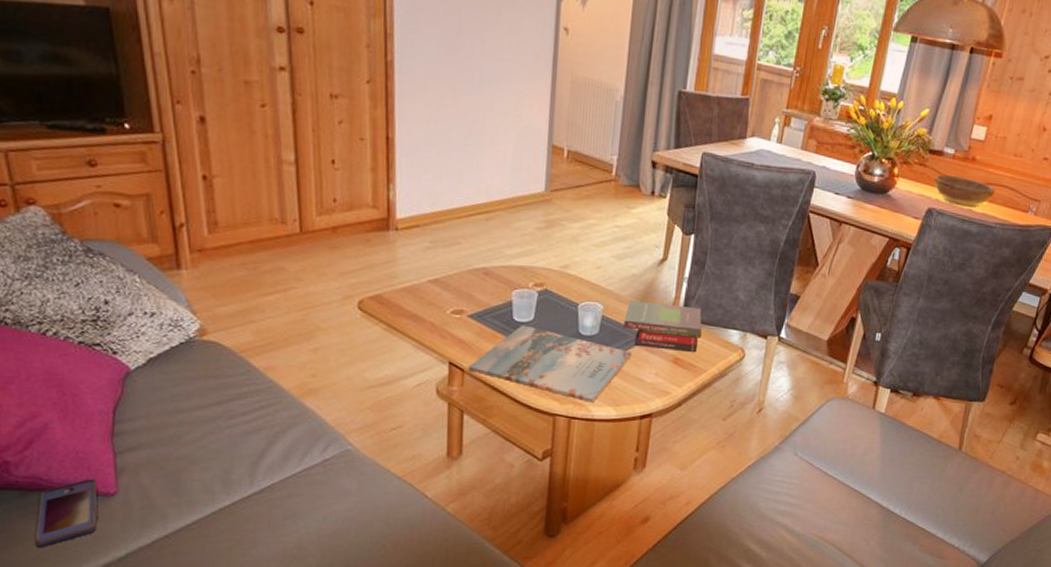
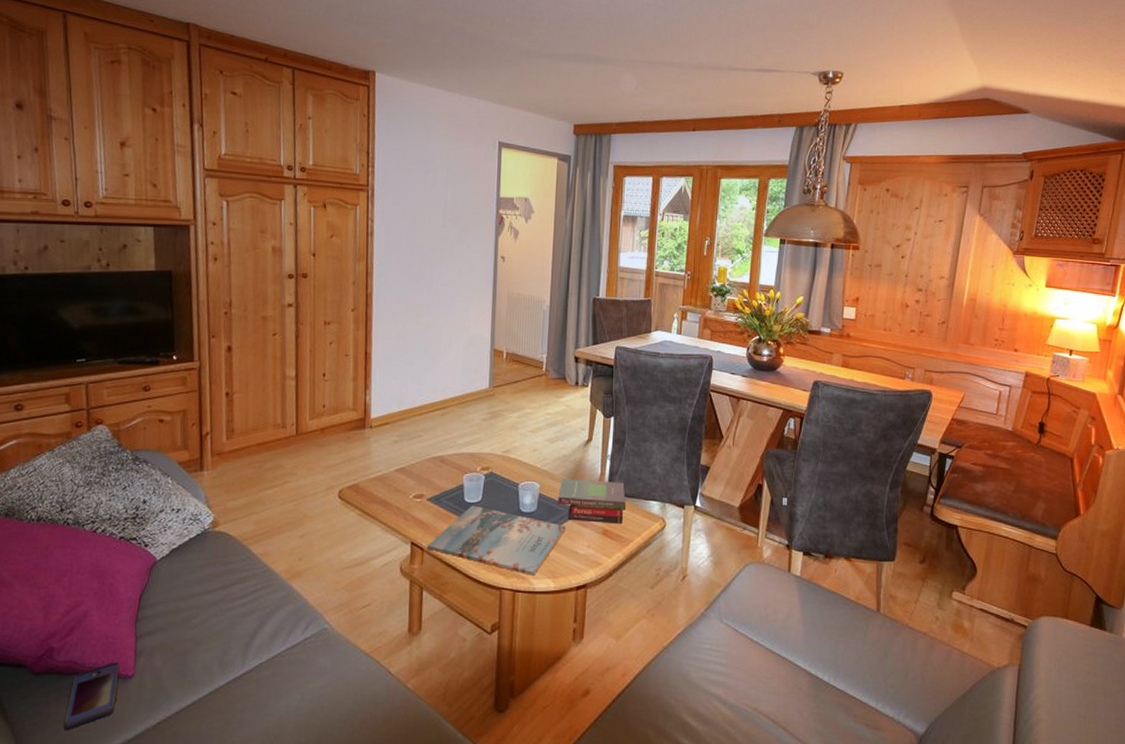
bowl: present [934,175,996,208] -> none [816,351,873,378]

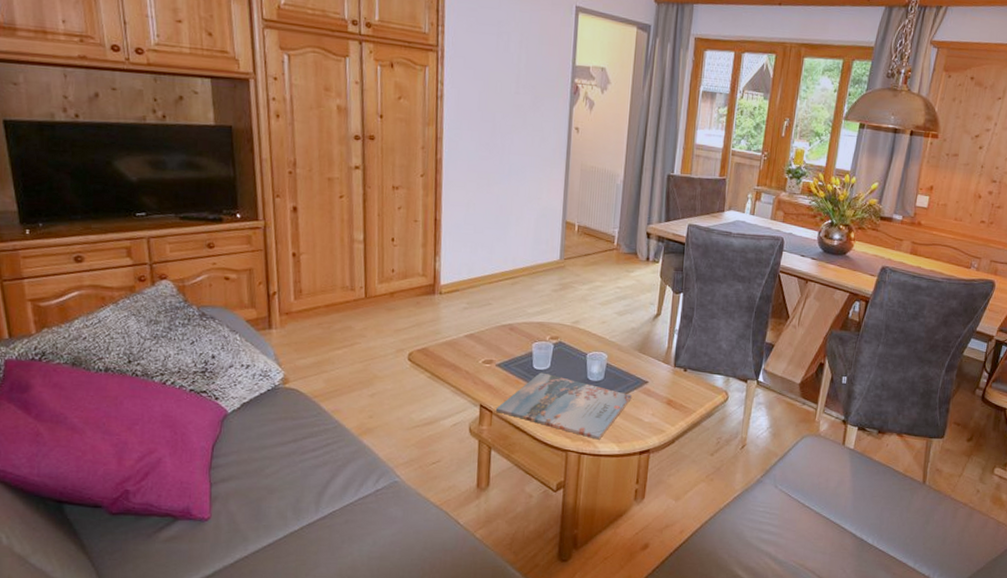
mobile phone: present [64,662,120,730] -> none [143,506,196,565]
books: present [558,478,626,524] -> none [625,350,691,396]

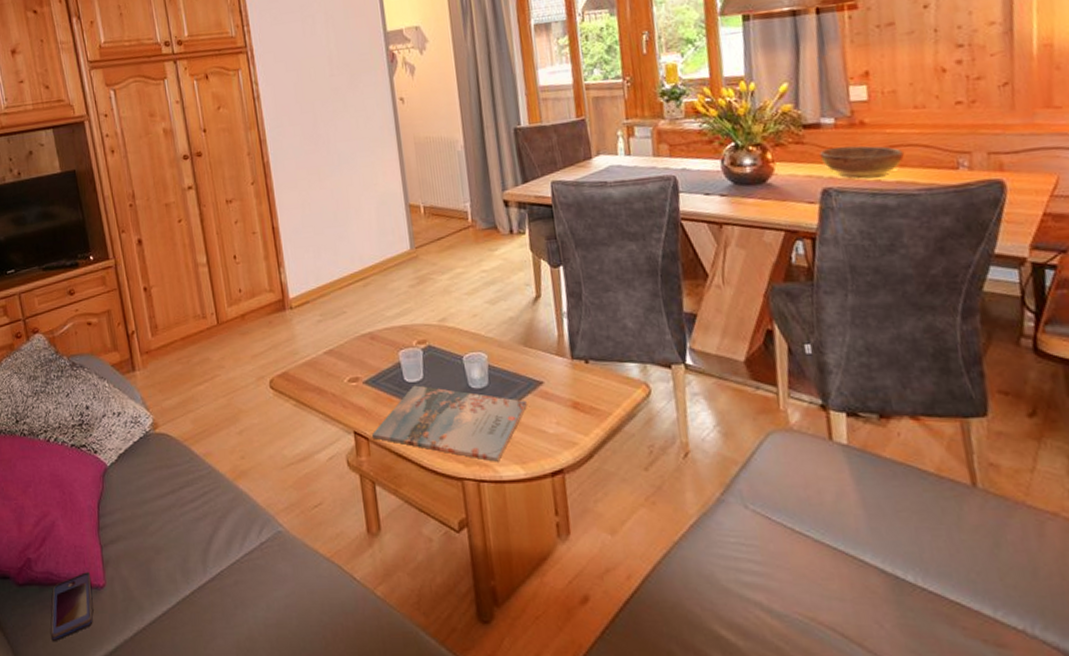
mobile phone: none [143,506,196,565] -> present [50,572,94,641]
bowl: none [886,238,941,265] -> present [819,145,905,179]

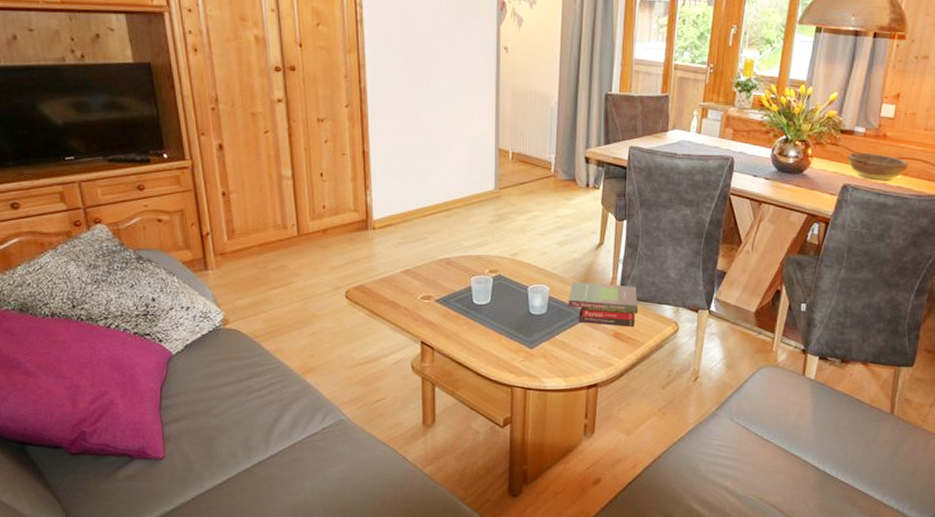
mobile phone: present [50,572,94,641] -> none [105,446,151,503]
magazine: present [371,385,527,462] -> none [437,307,576,375]
books: none [511,343,596,395] -> present [568,282,638,328]

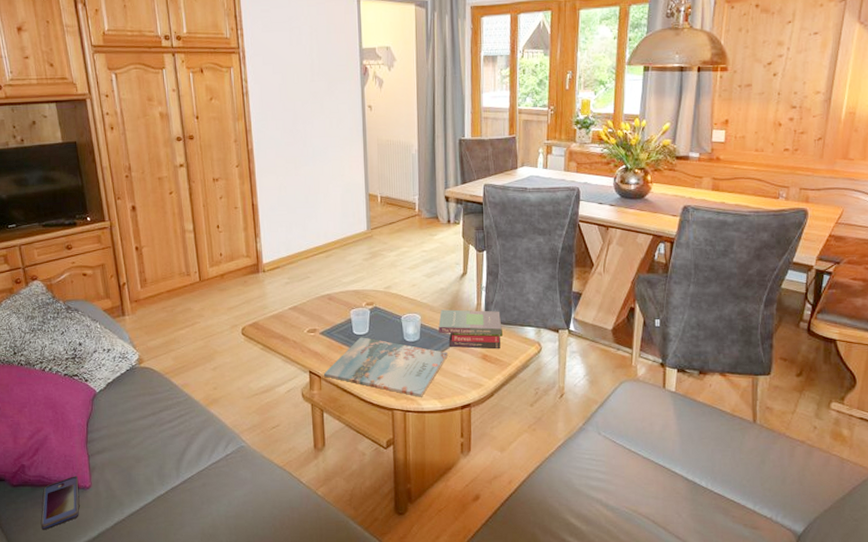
mobile phone: none [105,446,151,503] -> present [41,476,80,530]
magazine: none [437,307,576,375] -> present [323,337,448,397]
bowl: present [847,153,909,181] -> none [685,175,744,201]

